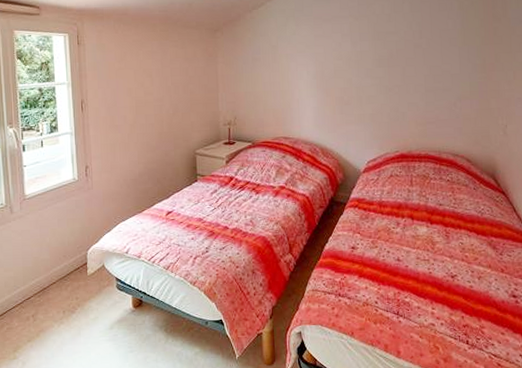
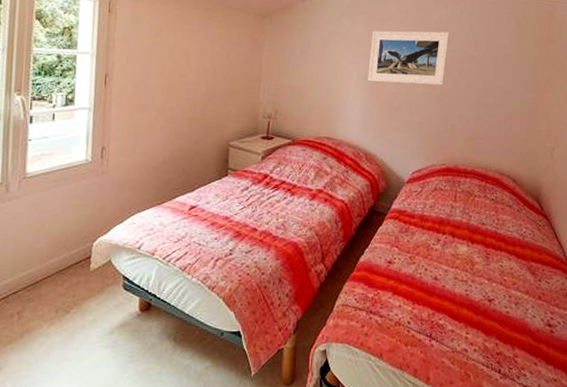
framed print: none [317,23,393,81] -> present [367,30,450,86]

